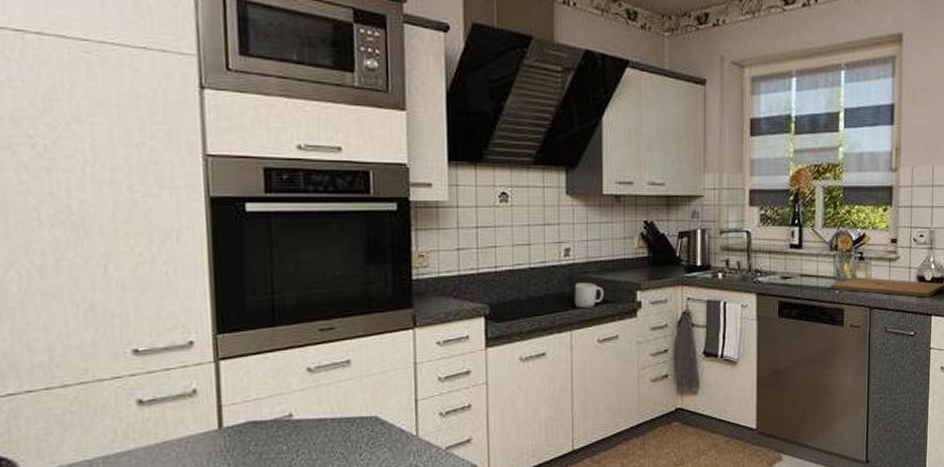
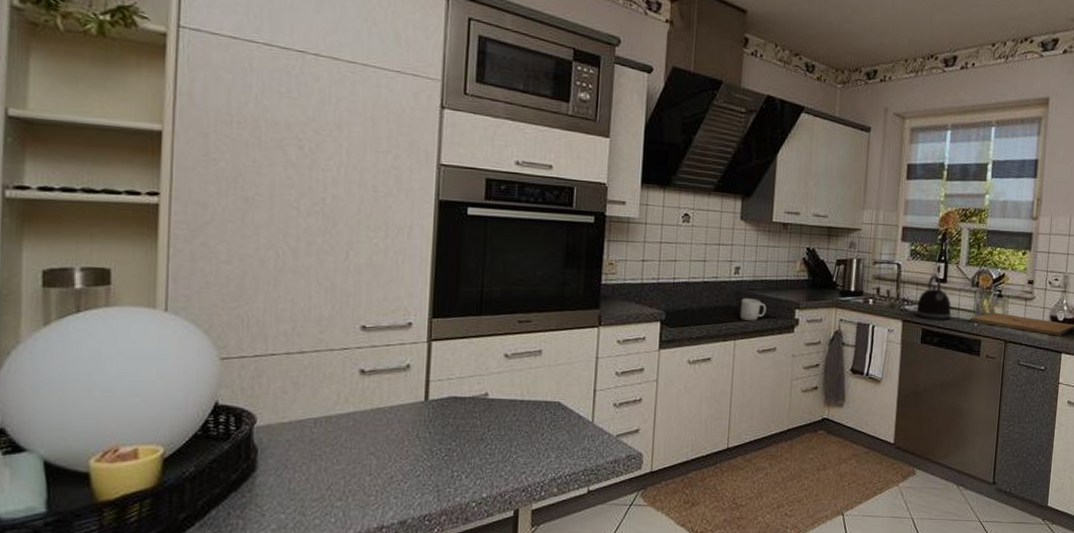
kettle: none [771,240,810,291] -> present [916,274,952,321]

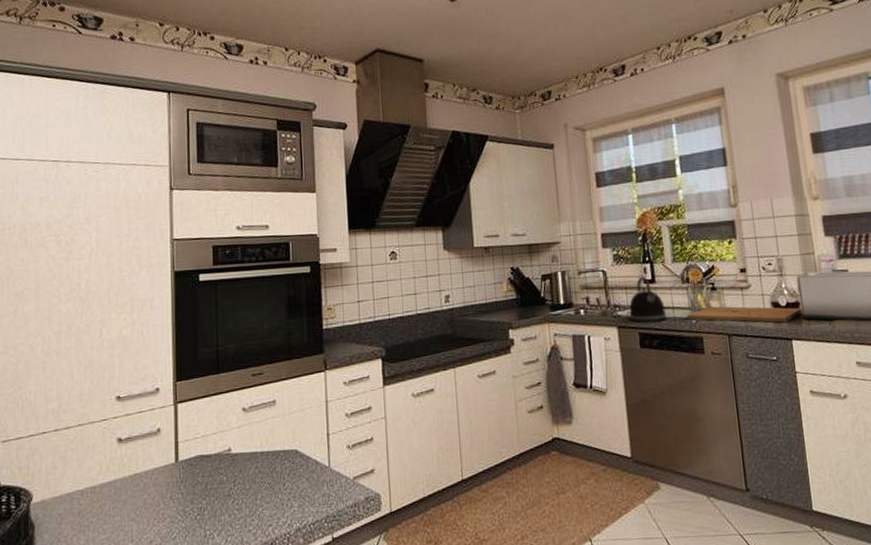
mug: present [739,298,767,322] -> none [455,324,481,348]

